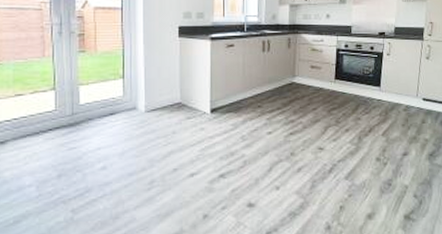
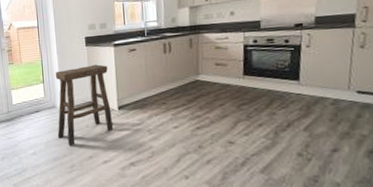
stool: none [136,59,204,157] -> present [55,64,114,146]

